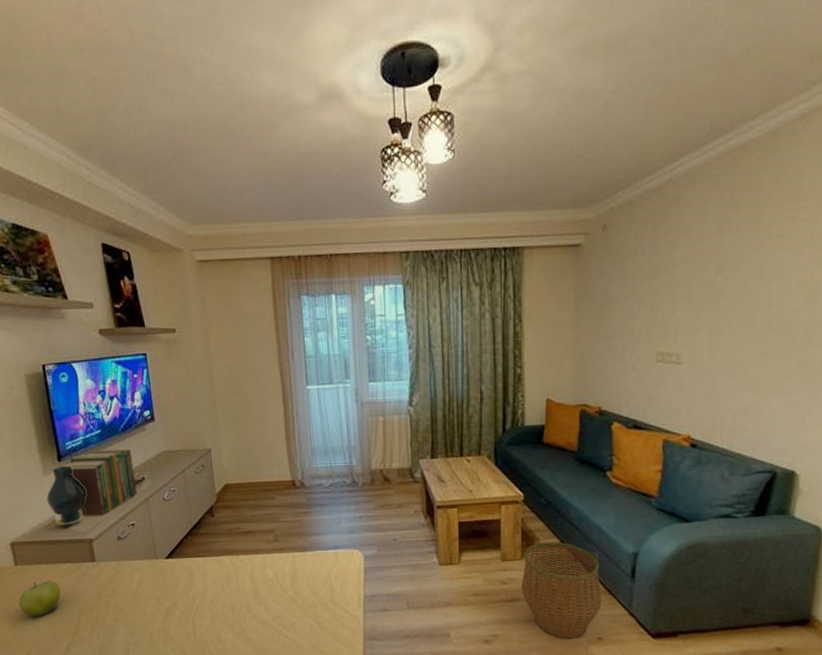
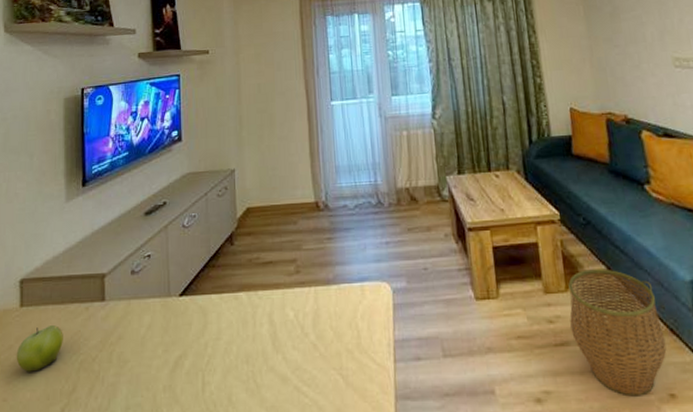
vase: present [46,465,87,528] -> none [65,190,105,261]
books: present [61,449,137,516] -> none [85,172,156,247]

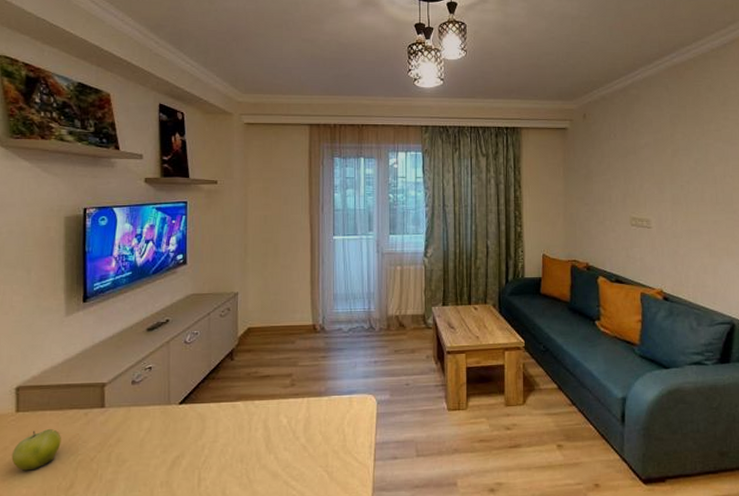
basket: present [568,269,667,397] -> none [524,387,597,486]

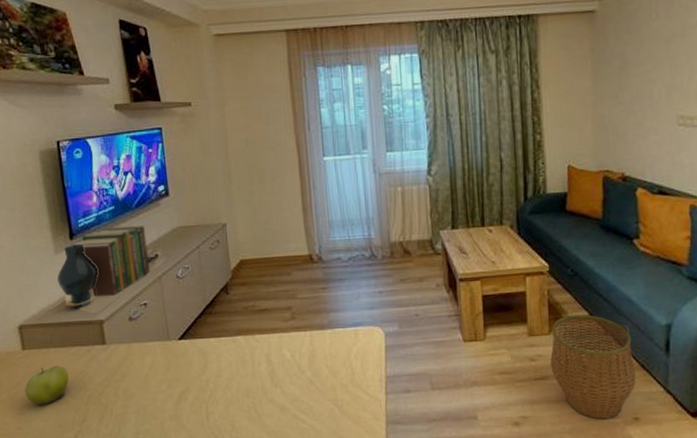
vase: none [64,306,106,371] -> present [57,243,98,309]
books: none [86,292,160,359] -> present [73,226,150,296]
basket: none [524,387,597,486] -> present [550,314,636,420]

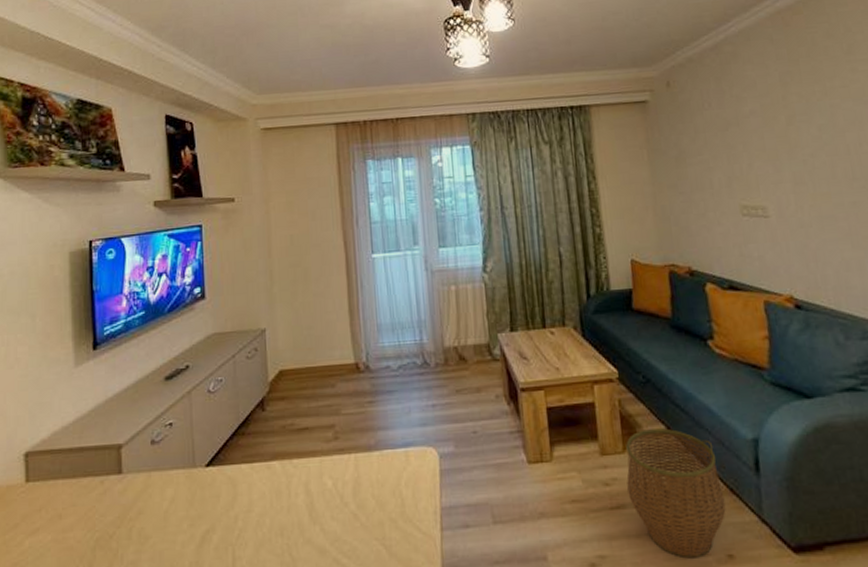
fruit: present [24,366,69,406] -> none [23,501,76,554]
vase: present [57,243,98,309] -> none [75,354,120,431]
books: present [73,226,150,296] -> none [96,333,178,416]

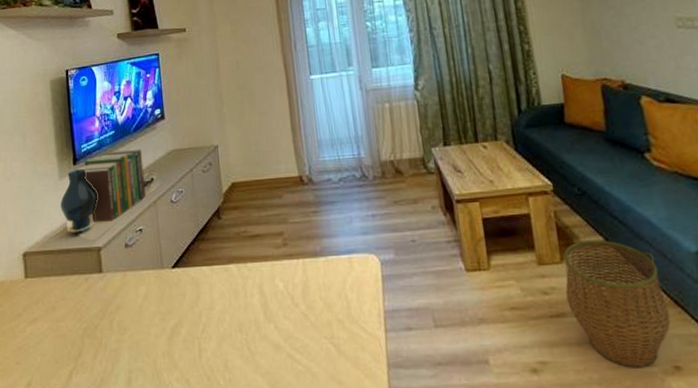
vase: none [75,354,120,431] -> present [60,168,98,235]
books: none [96,333,178,416] -> present [76,149,146,222]

